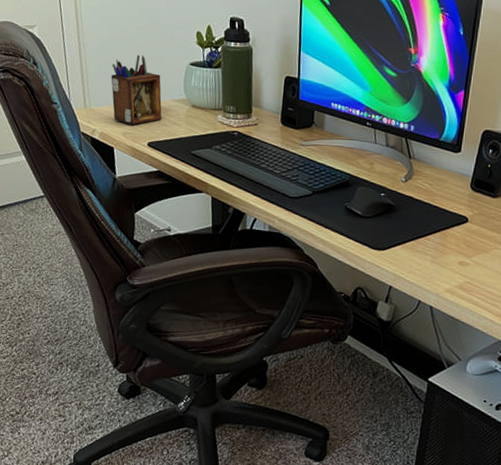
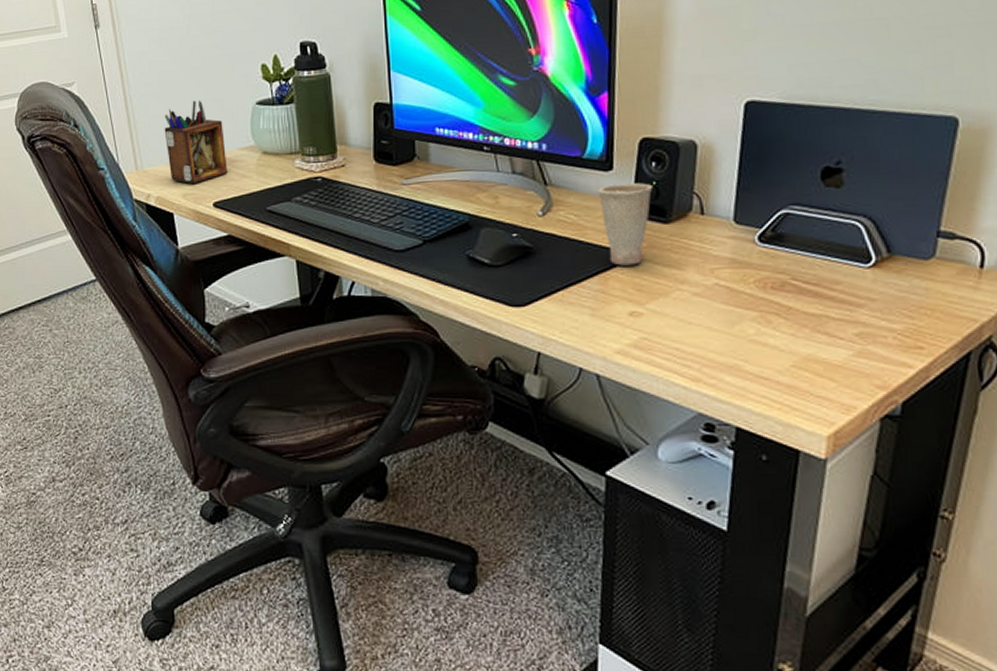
cup: none [448,163,488,227] -> present [598,183,654,266]

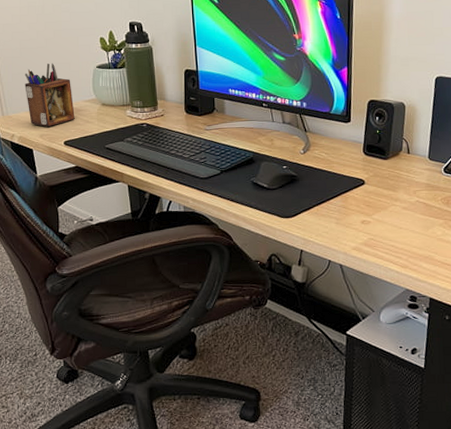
cup: present [598,183,654,266] -> none [341,131,377,189]

